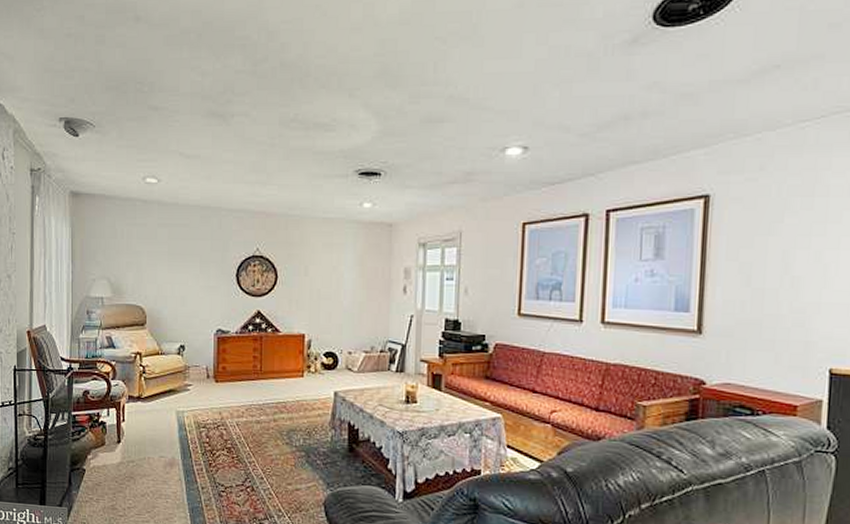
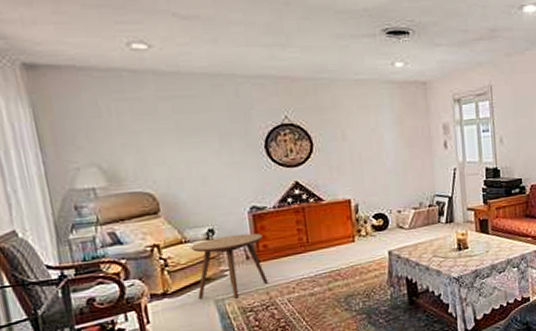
side table: none [164,353,223,413] -> present [190,233,268,299]

